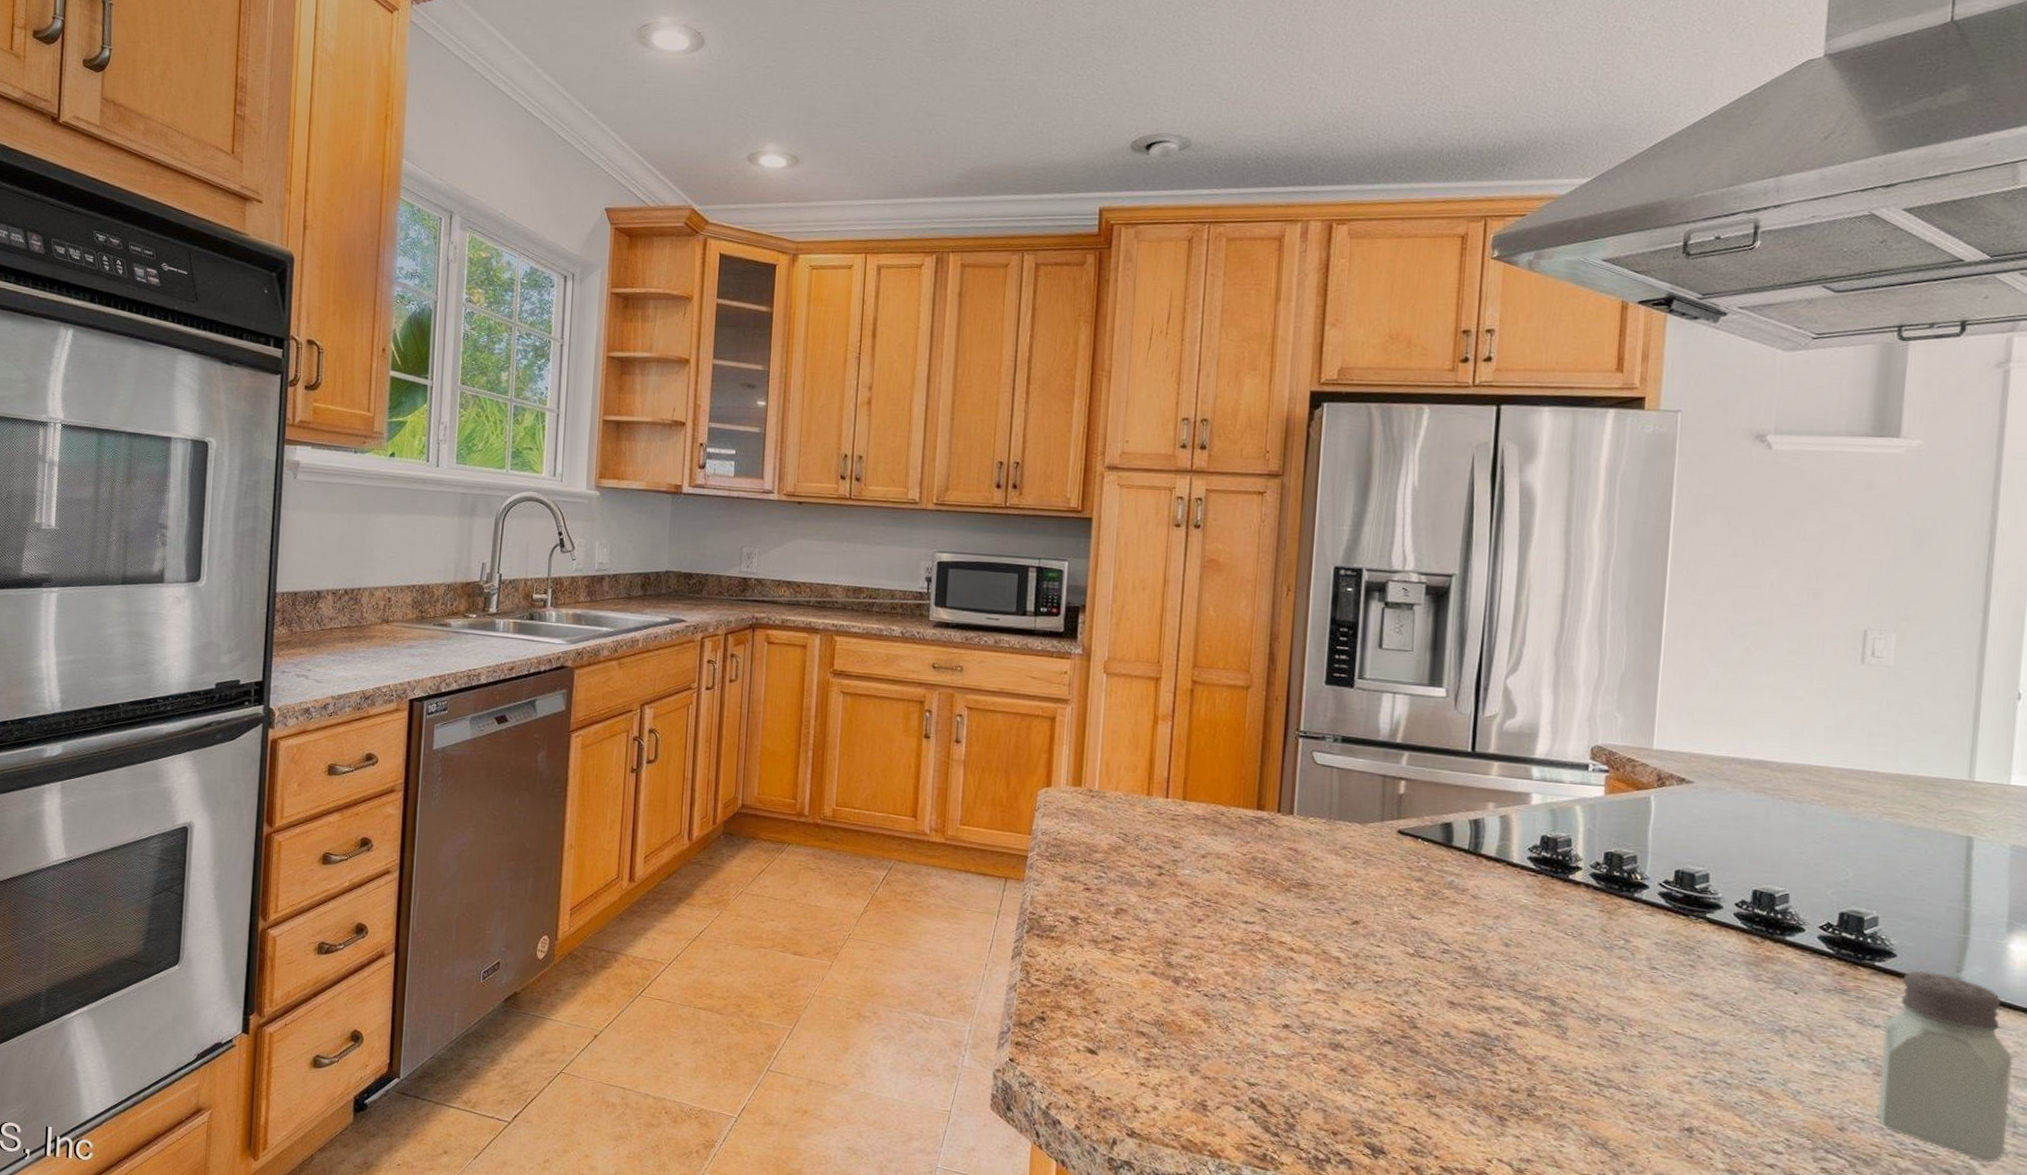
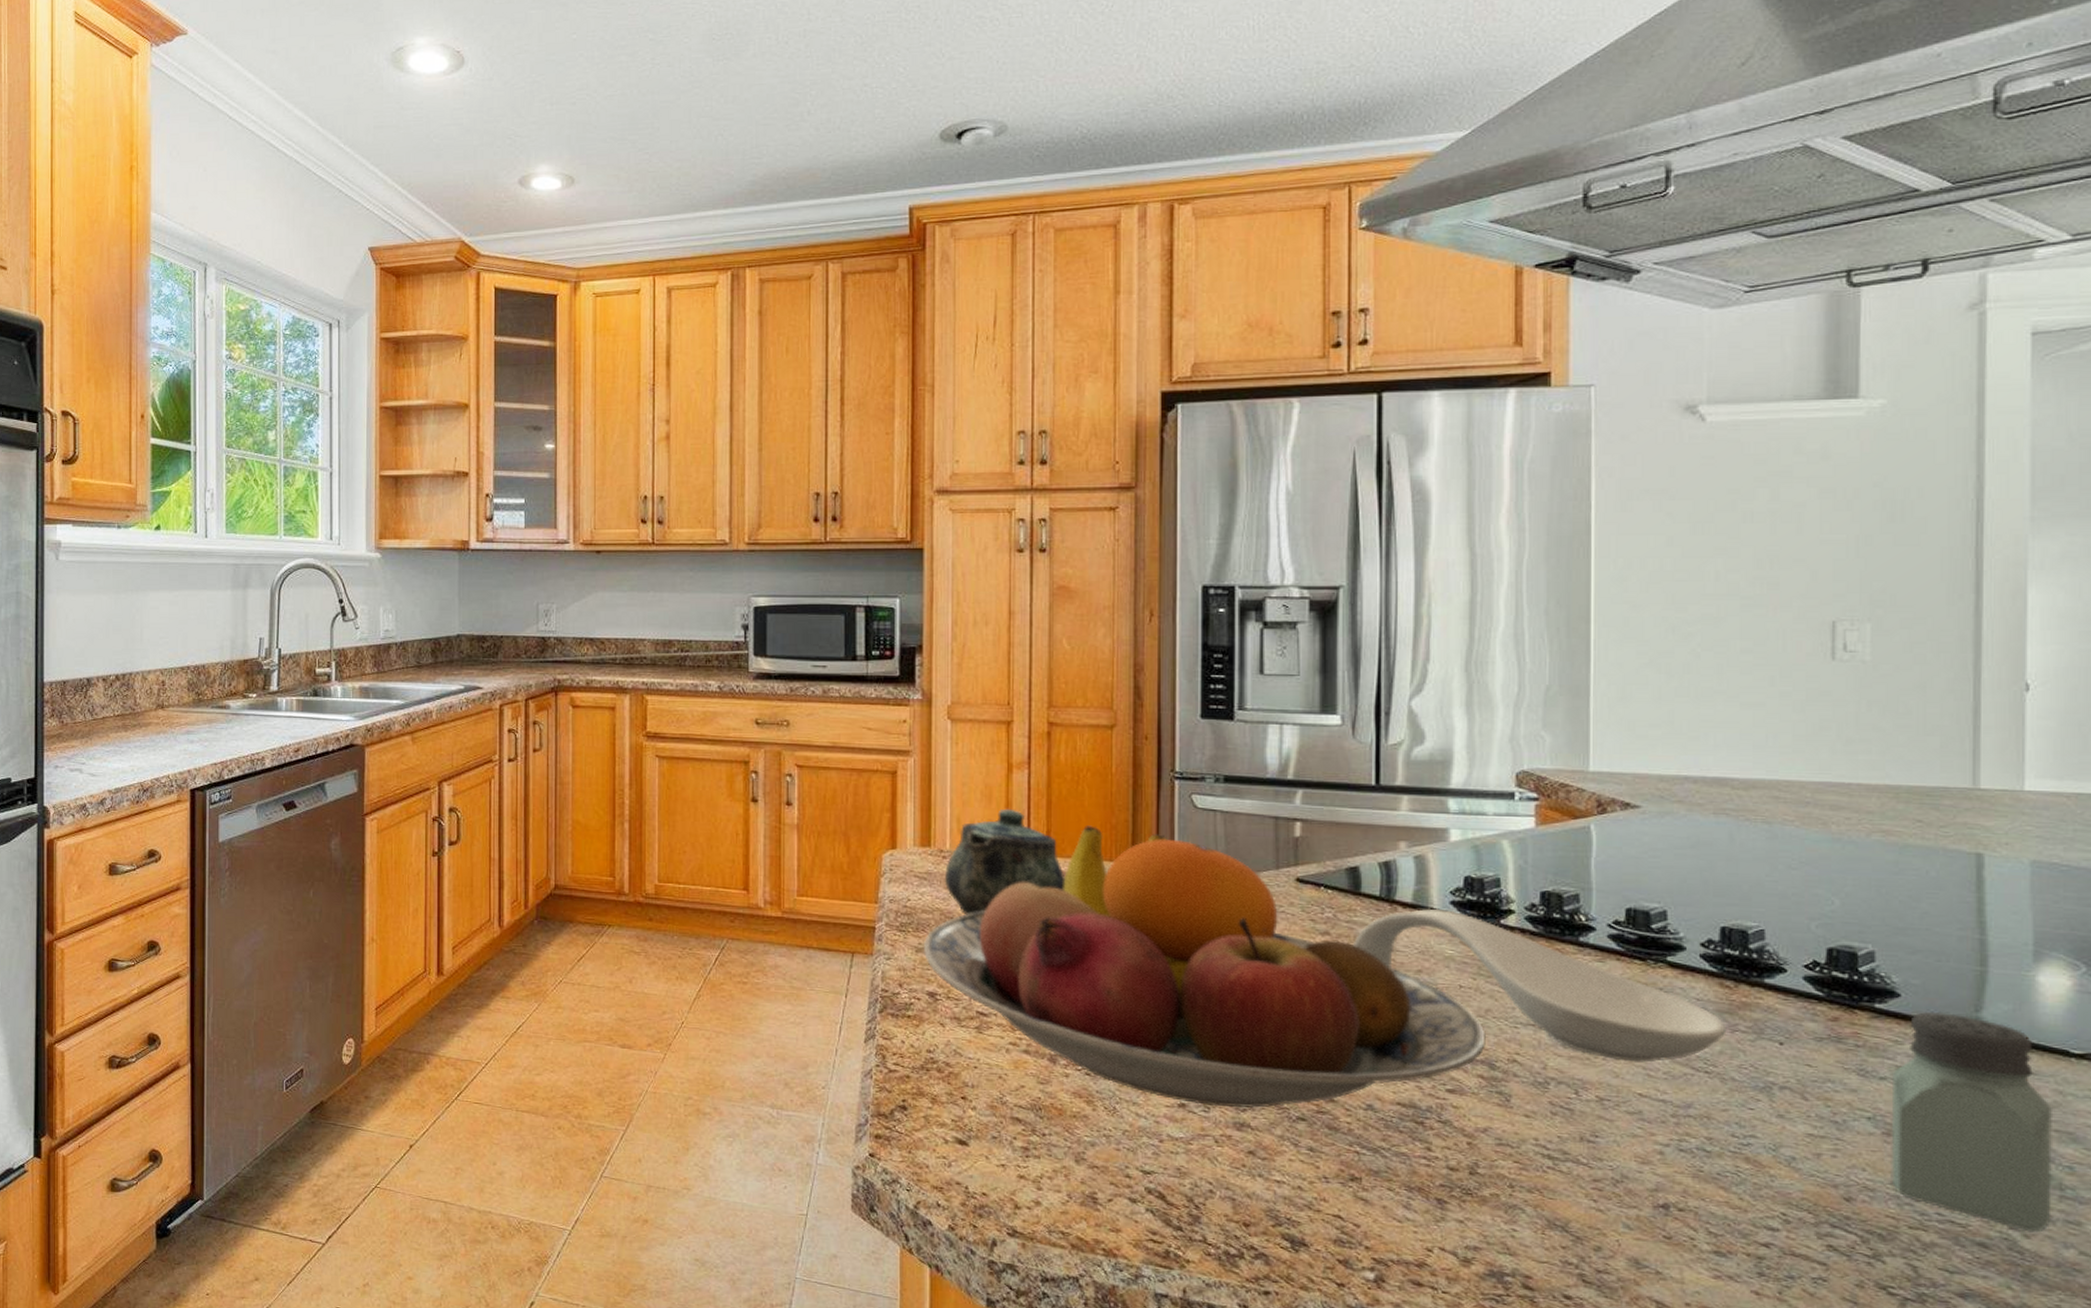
fruit bowl: none [1068,774,1550,1031] -> present [923,825,1486,1108]
teapot: none [1091,756,1198,850] -> present [944,808,1066,915]
spoon rest: none [1443,862,1752,1005] -> present [1353,908,1727,1063]

